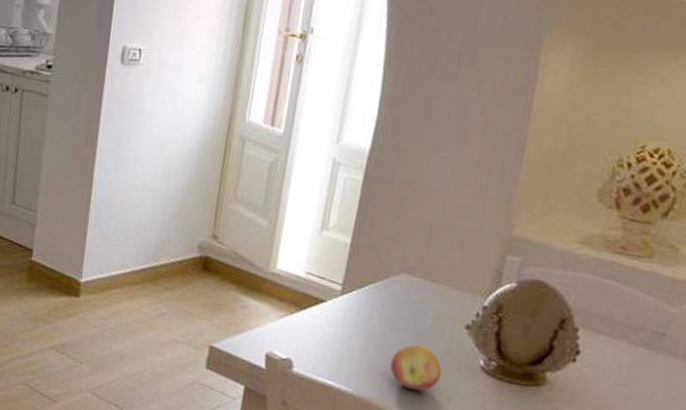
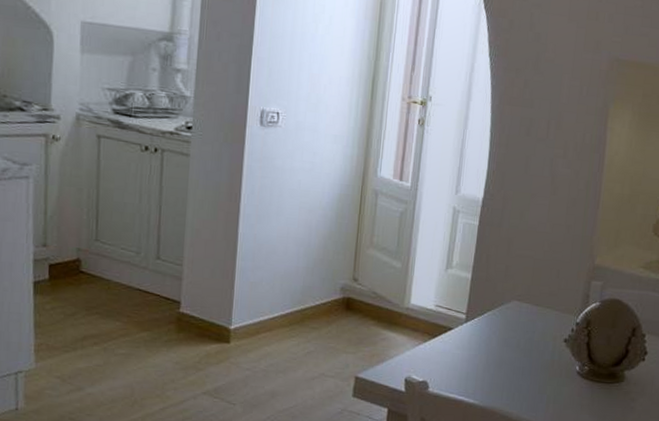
fruit: present [390,344,442,391] -> none [507,358,548,396]

